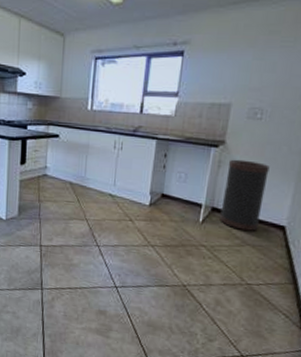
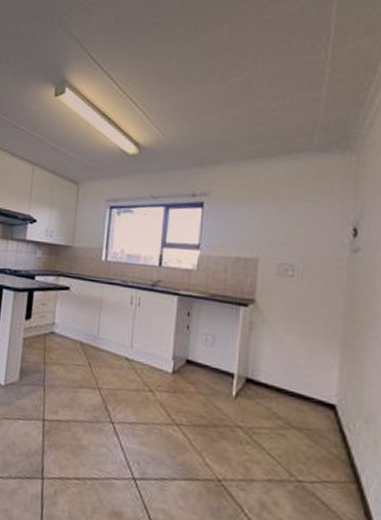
trash can: present [220,159,270,231] -> none [256,320,309,410]

